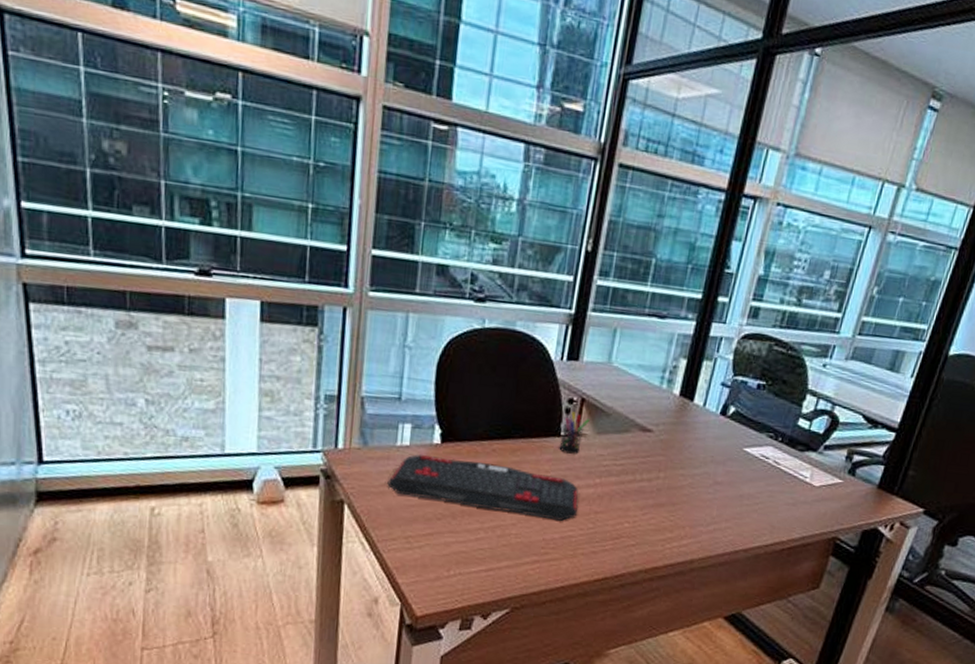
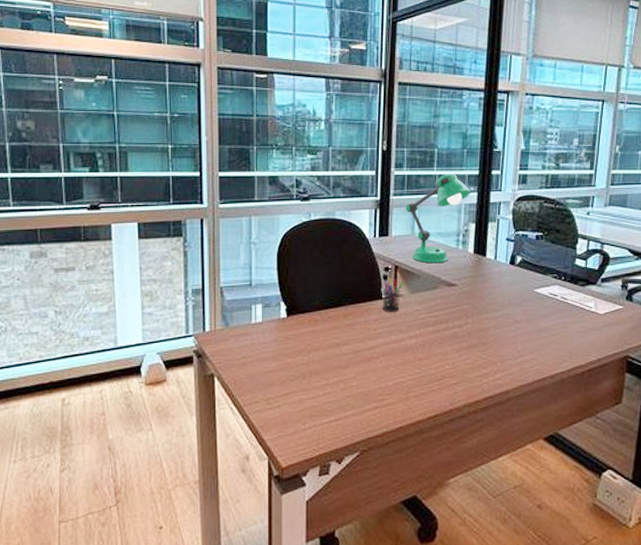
keyboard: present [387,454,578,521] -> none [247,328,404,370]
desk lamp: none [604,292,689,403] -> present [405,173,471,264]

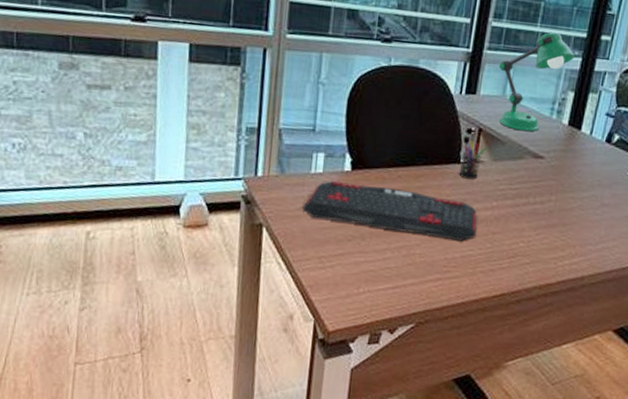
keyboard: none [247,328,404,370] -> present [302,181,477,241]

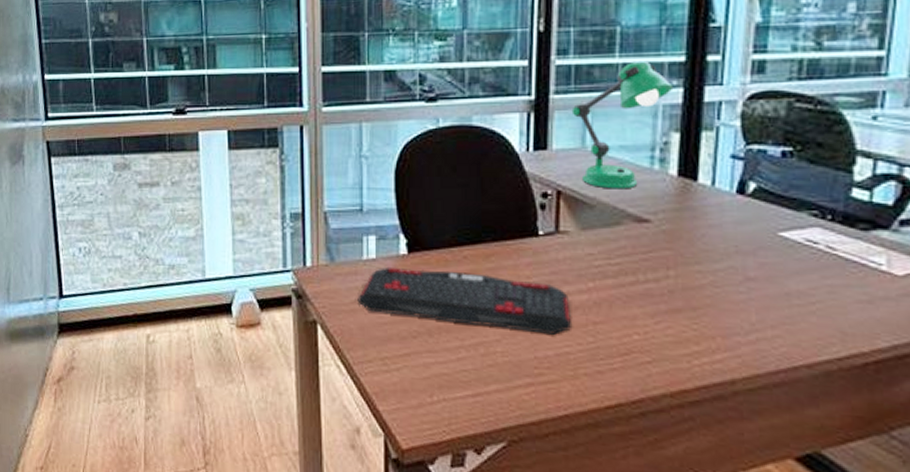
pen holder: present [459,141,487,180] -> none [538,207,570,255]

